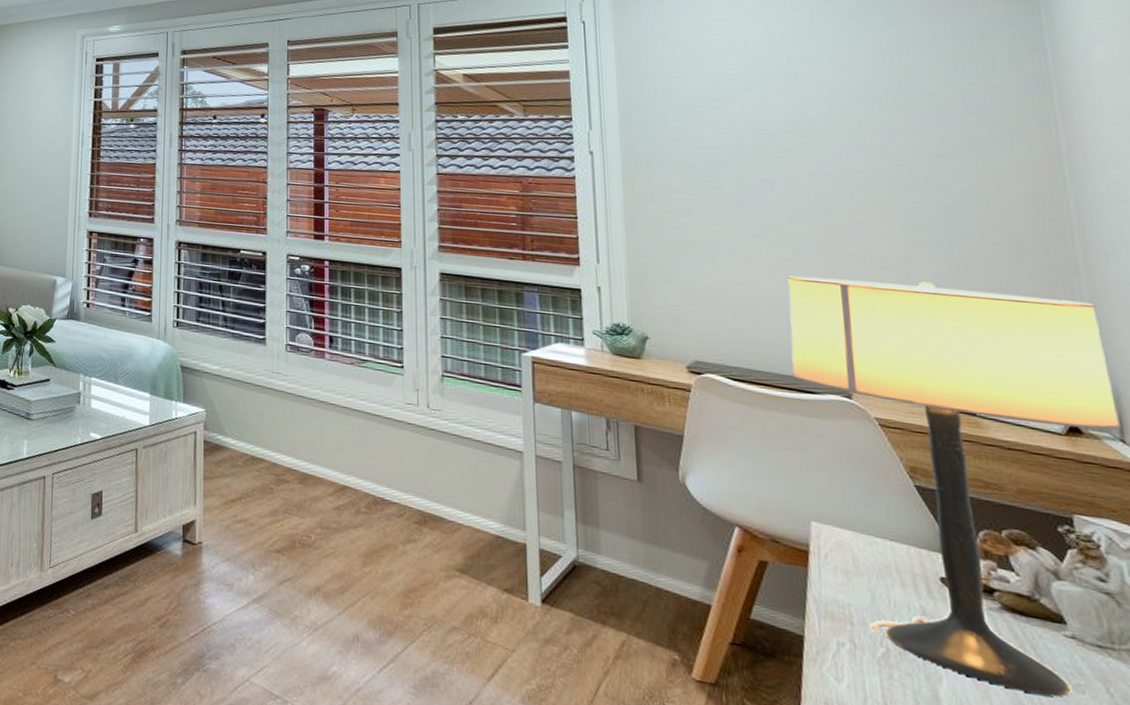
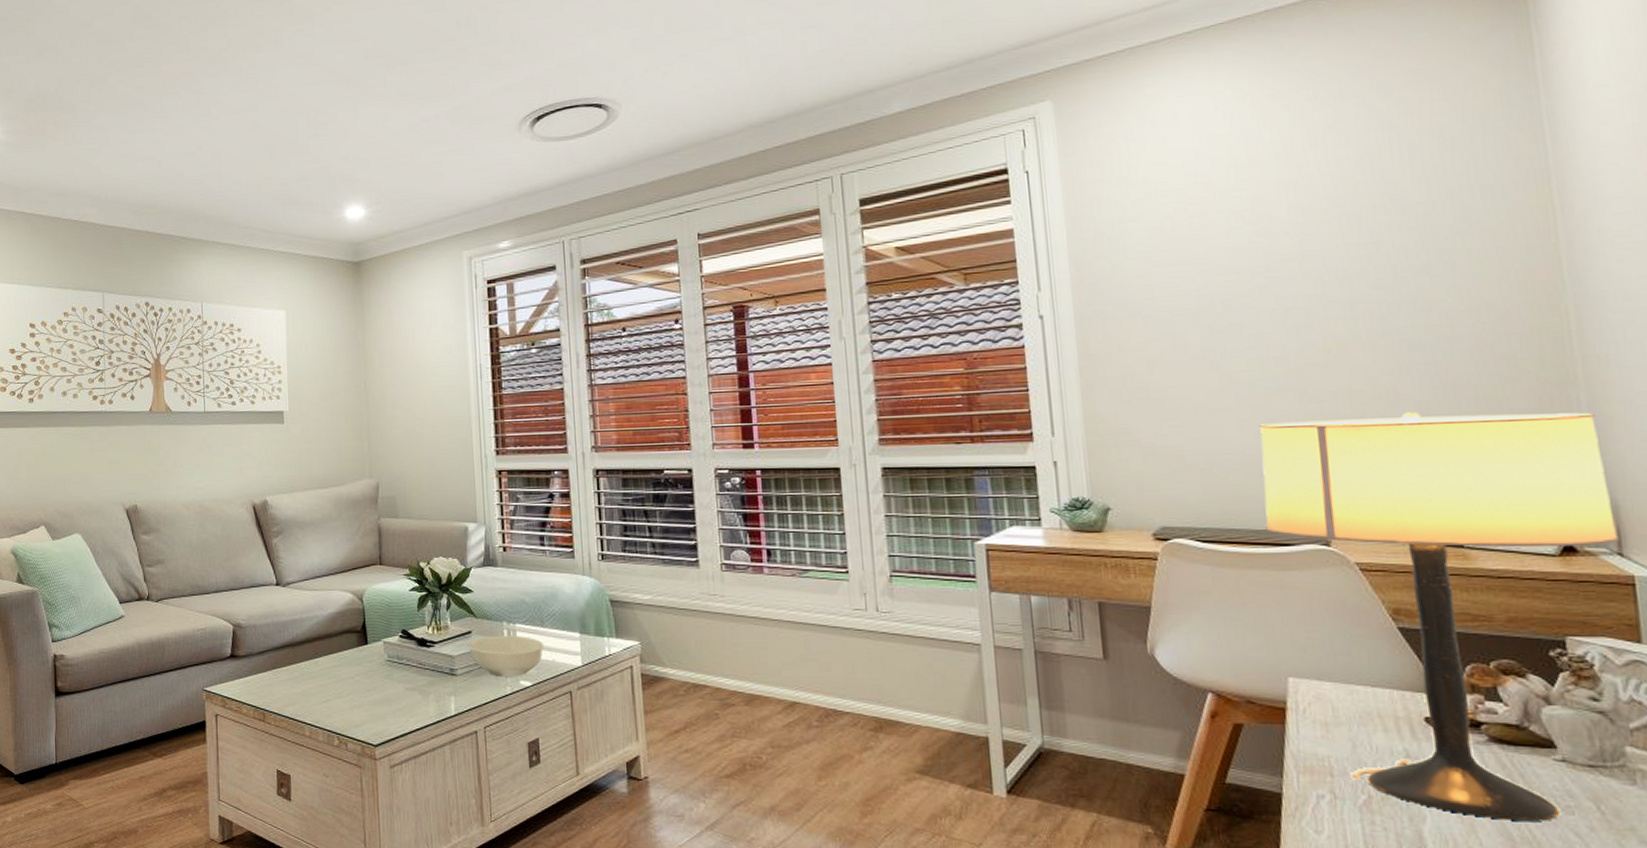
bowl: none [45,386,115,429] -> present [467,635,544,677]

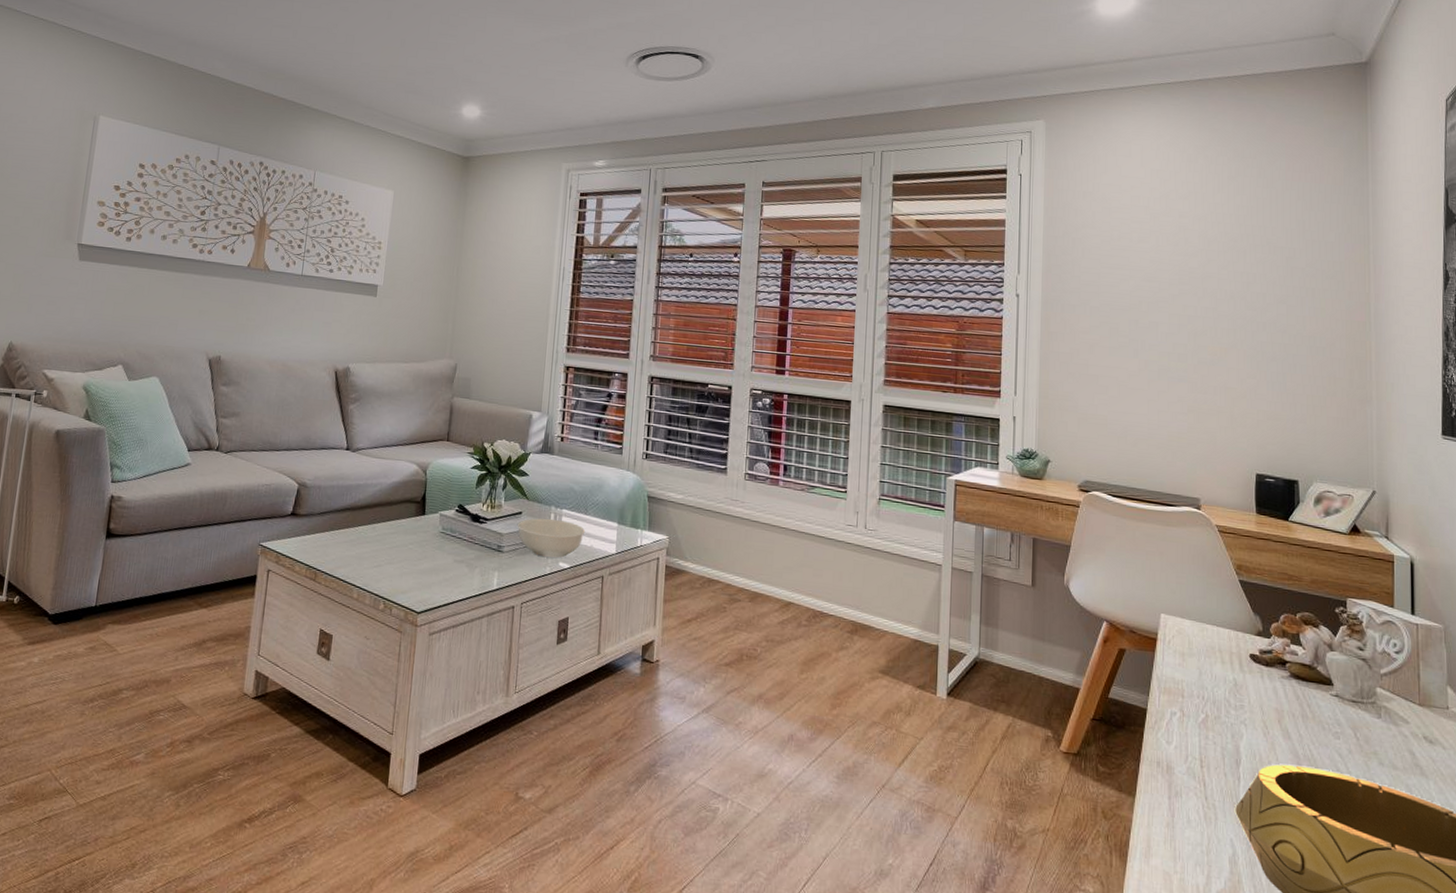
table lamp: present [1258,411,1620,821] -> none [1158,405,1387,743]

